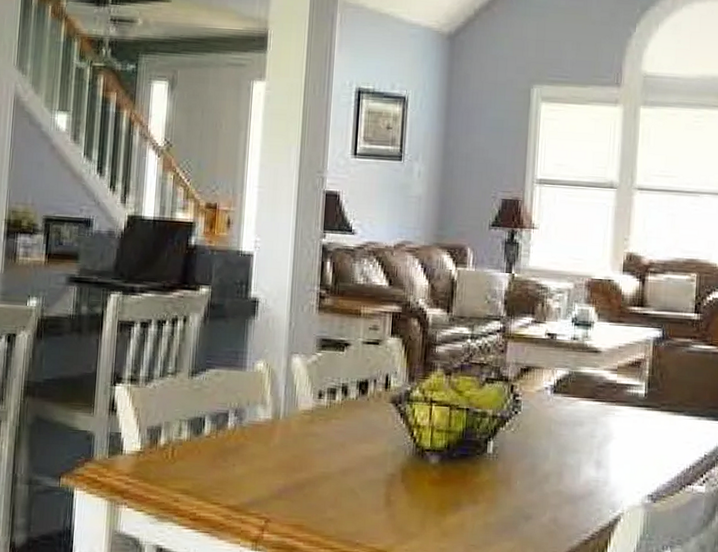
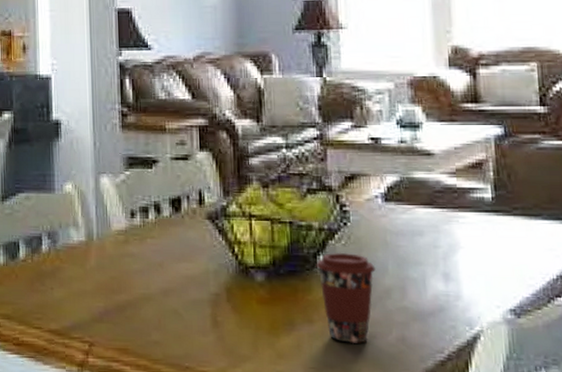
coffee cup: none [486,438,538,523] -> present [316,252,376,343]

